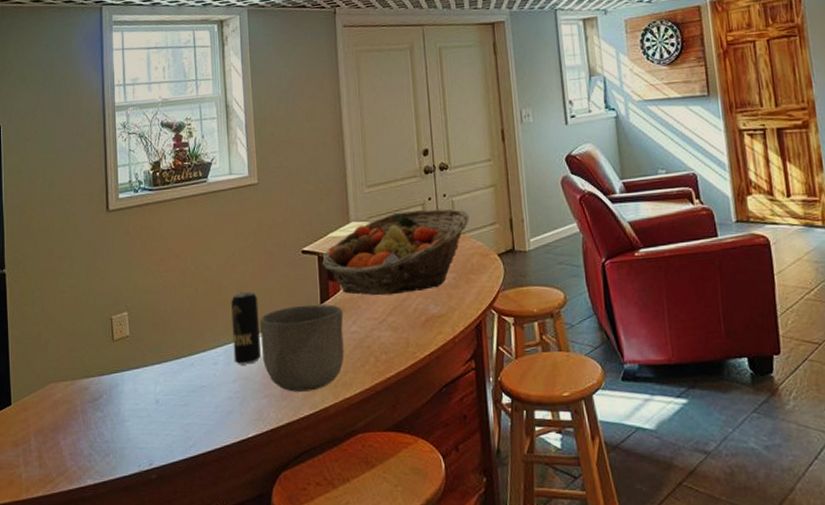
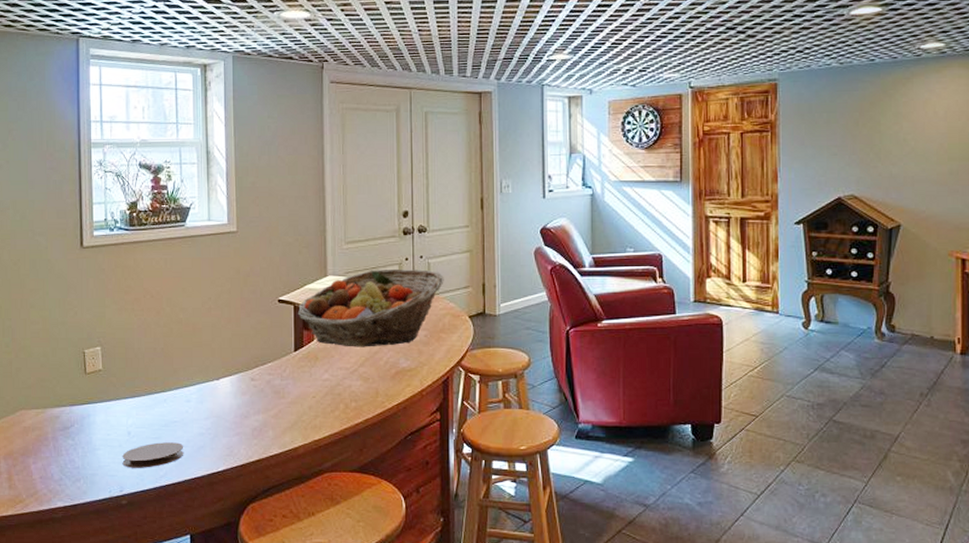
coaster: none [151,409,213,439] -> present [122,442,184,468]
beverage can: present [231,291,261,365] -> none [206,334,233,404]
bowl: present [260,304,345,392] -> none [234,351,316,432]

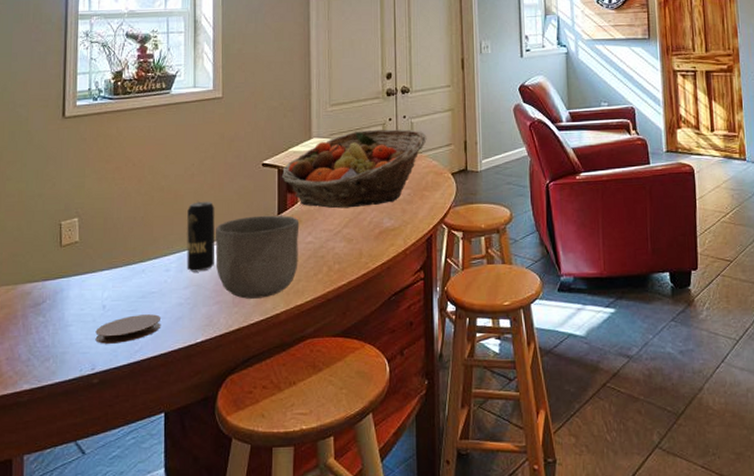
beverage can: none [206,334,233,404] -> present [186,200,215,272]
bowl: none [234,351,316,432] -> present [215,215,300,299]

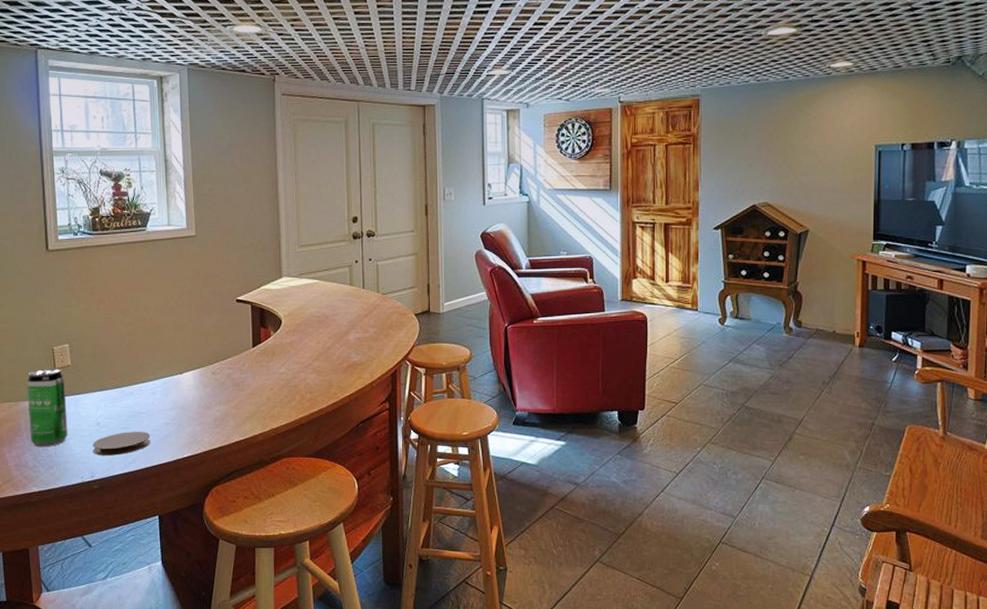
beverage can: none [26,245,70,337] -> present [26,368,68,448]
beverage can: present [186,200,215,272] -> none [169,331,196,396]
bowl: present [215,215,300,299] -> none [196,347,273,421]
fruit basket: present [281,129,427,209] -> none [254,271,392,343]

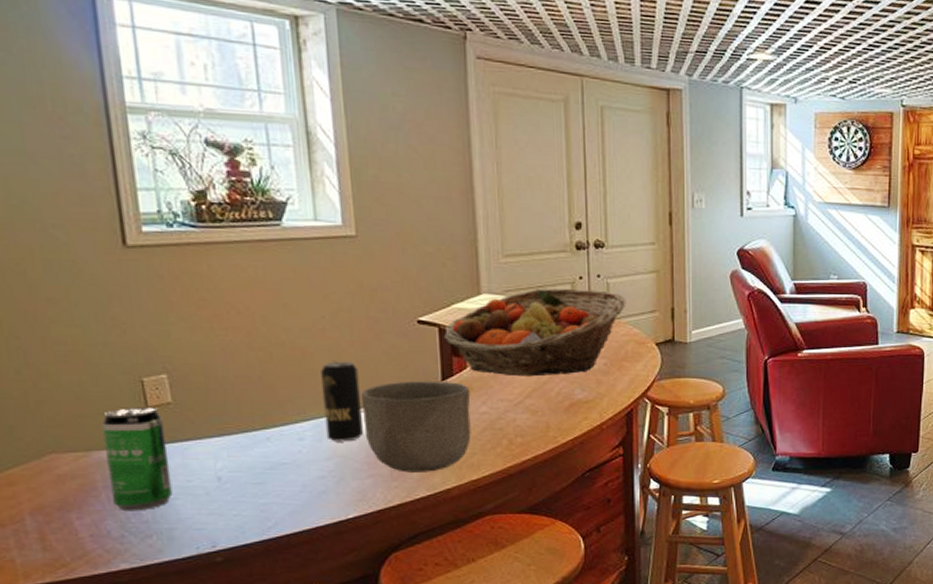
coaster: present [92,432,151,456] -> none [211,488,300,520]
beverage can: none [169,331,196,396] -> present [321,360,363,442]
bowl: none [196,347,273,421] -> present [361,381,471,473]
fruit basket: none [254,271,392,343] -> present [443,289,626,377]

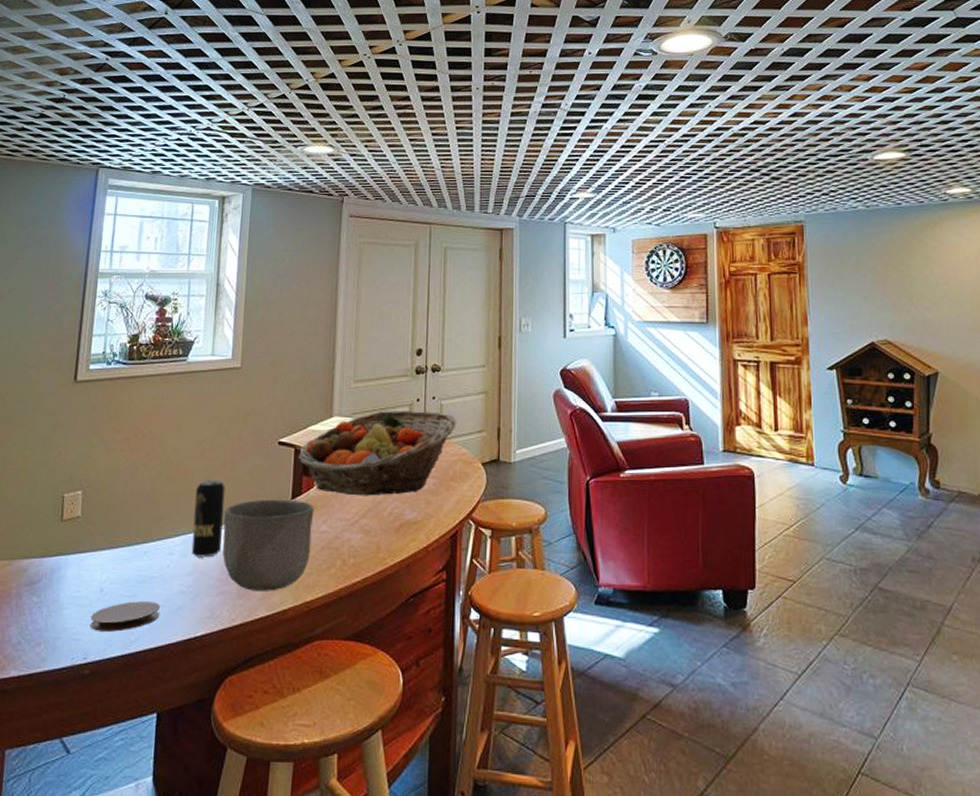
beverage can: present [101,406,173,512] -> none [19,519,71,619]
coaster: none [211,488,300,520] -> present [90,601,161,632]

